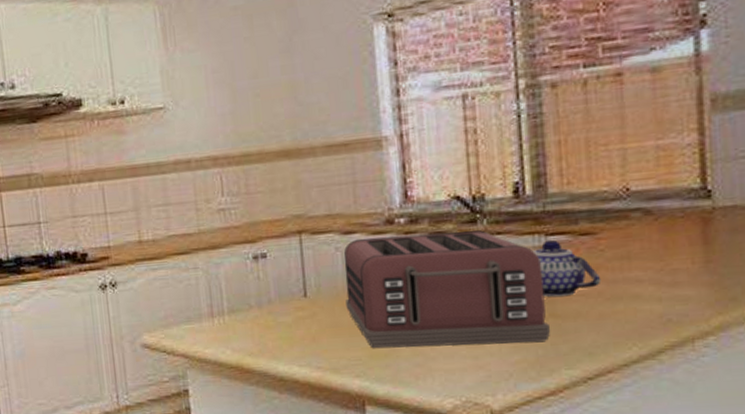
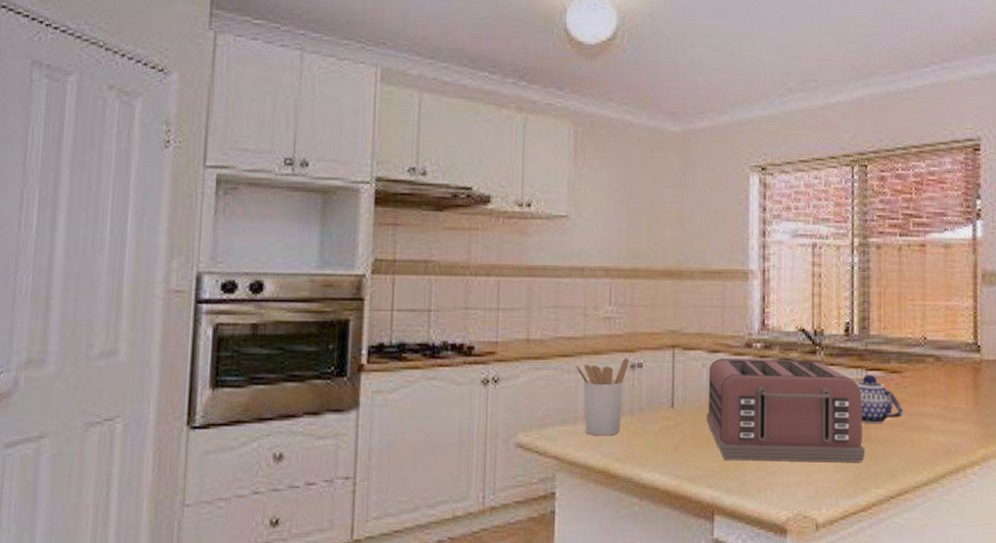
utensil holder: none [194,249,251,332] -> present [576,357,629,436]

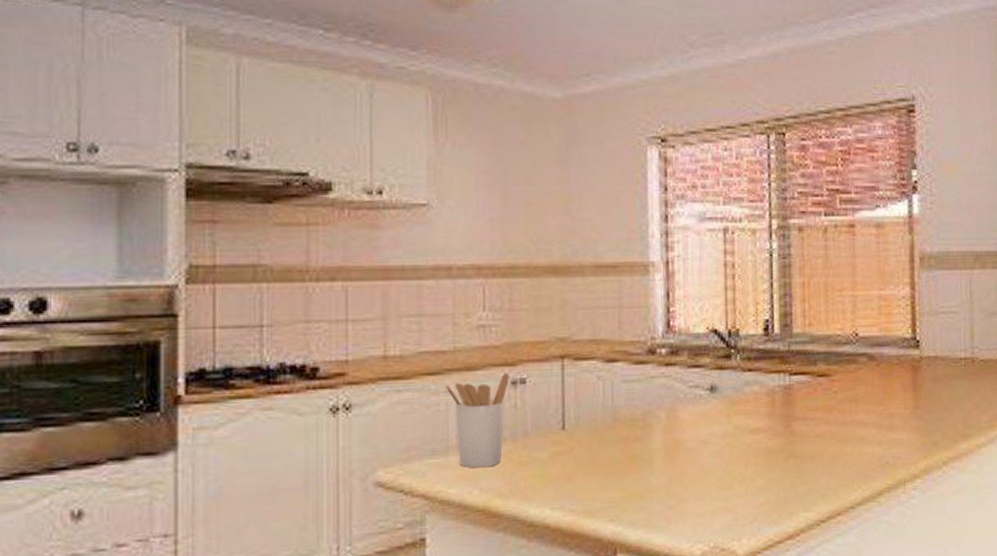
toaster: present [706,358,866,463] -> none [604,366,791,489]
teapot: present [856,374,904,424] -> none [778,379,834,438]

